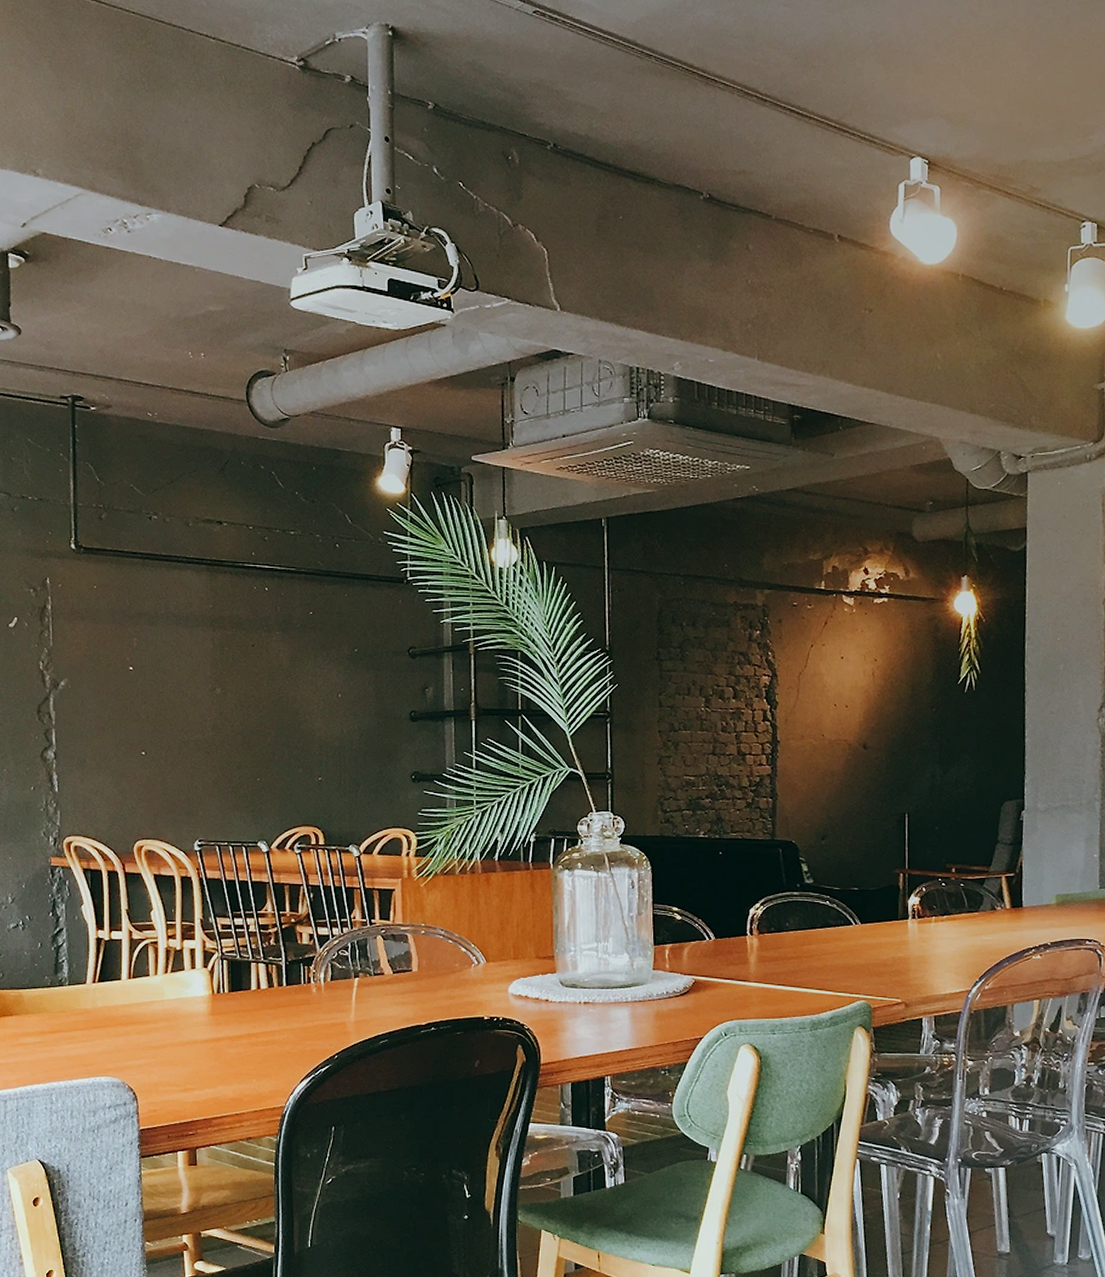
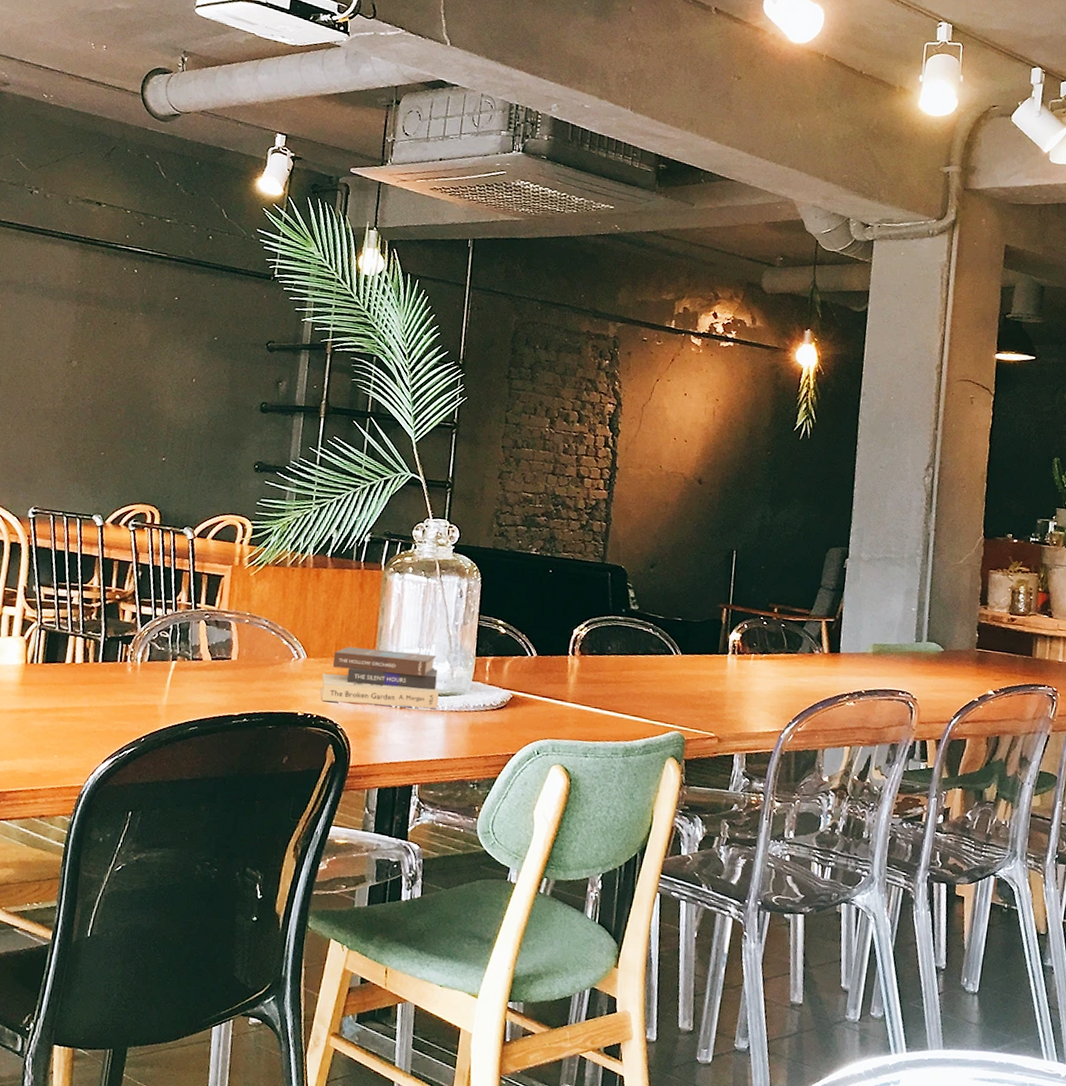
books: none [504,947,622,1004] -> present [320,647,439,709]

